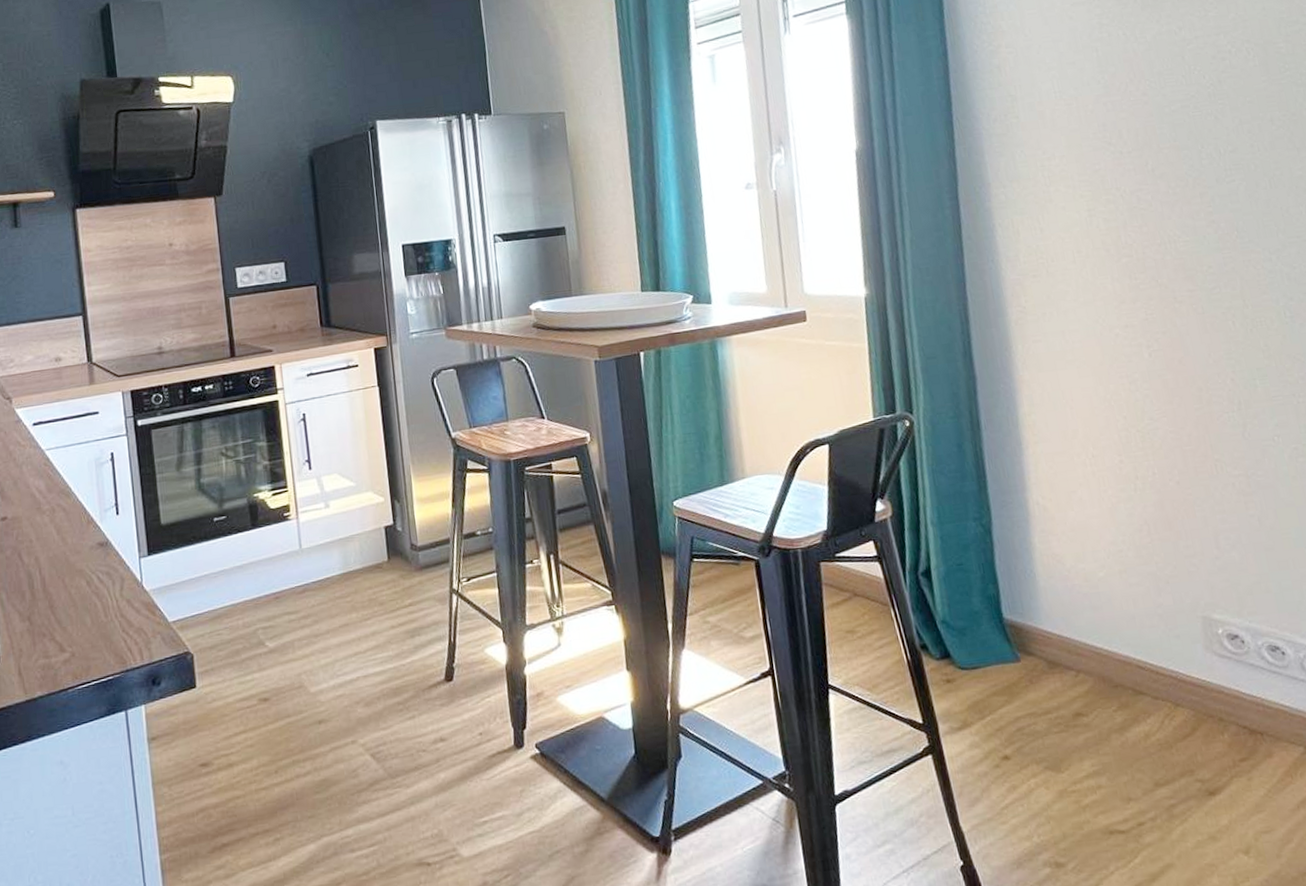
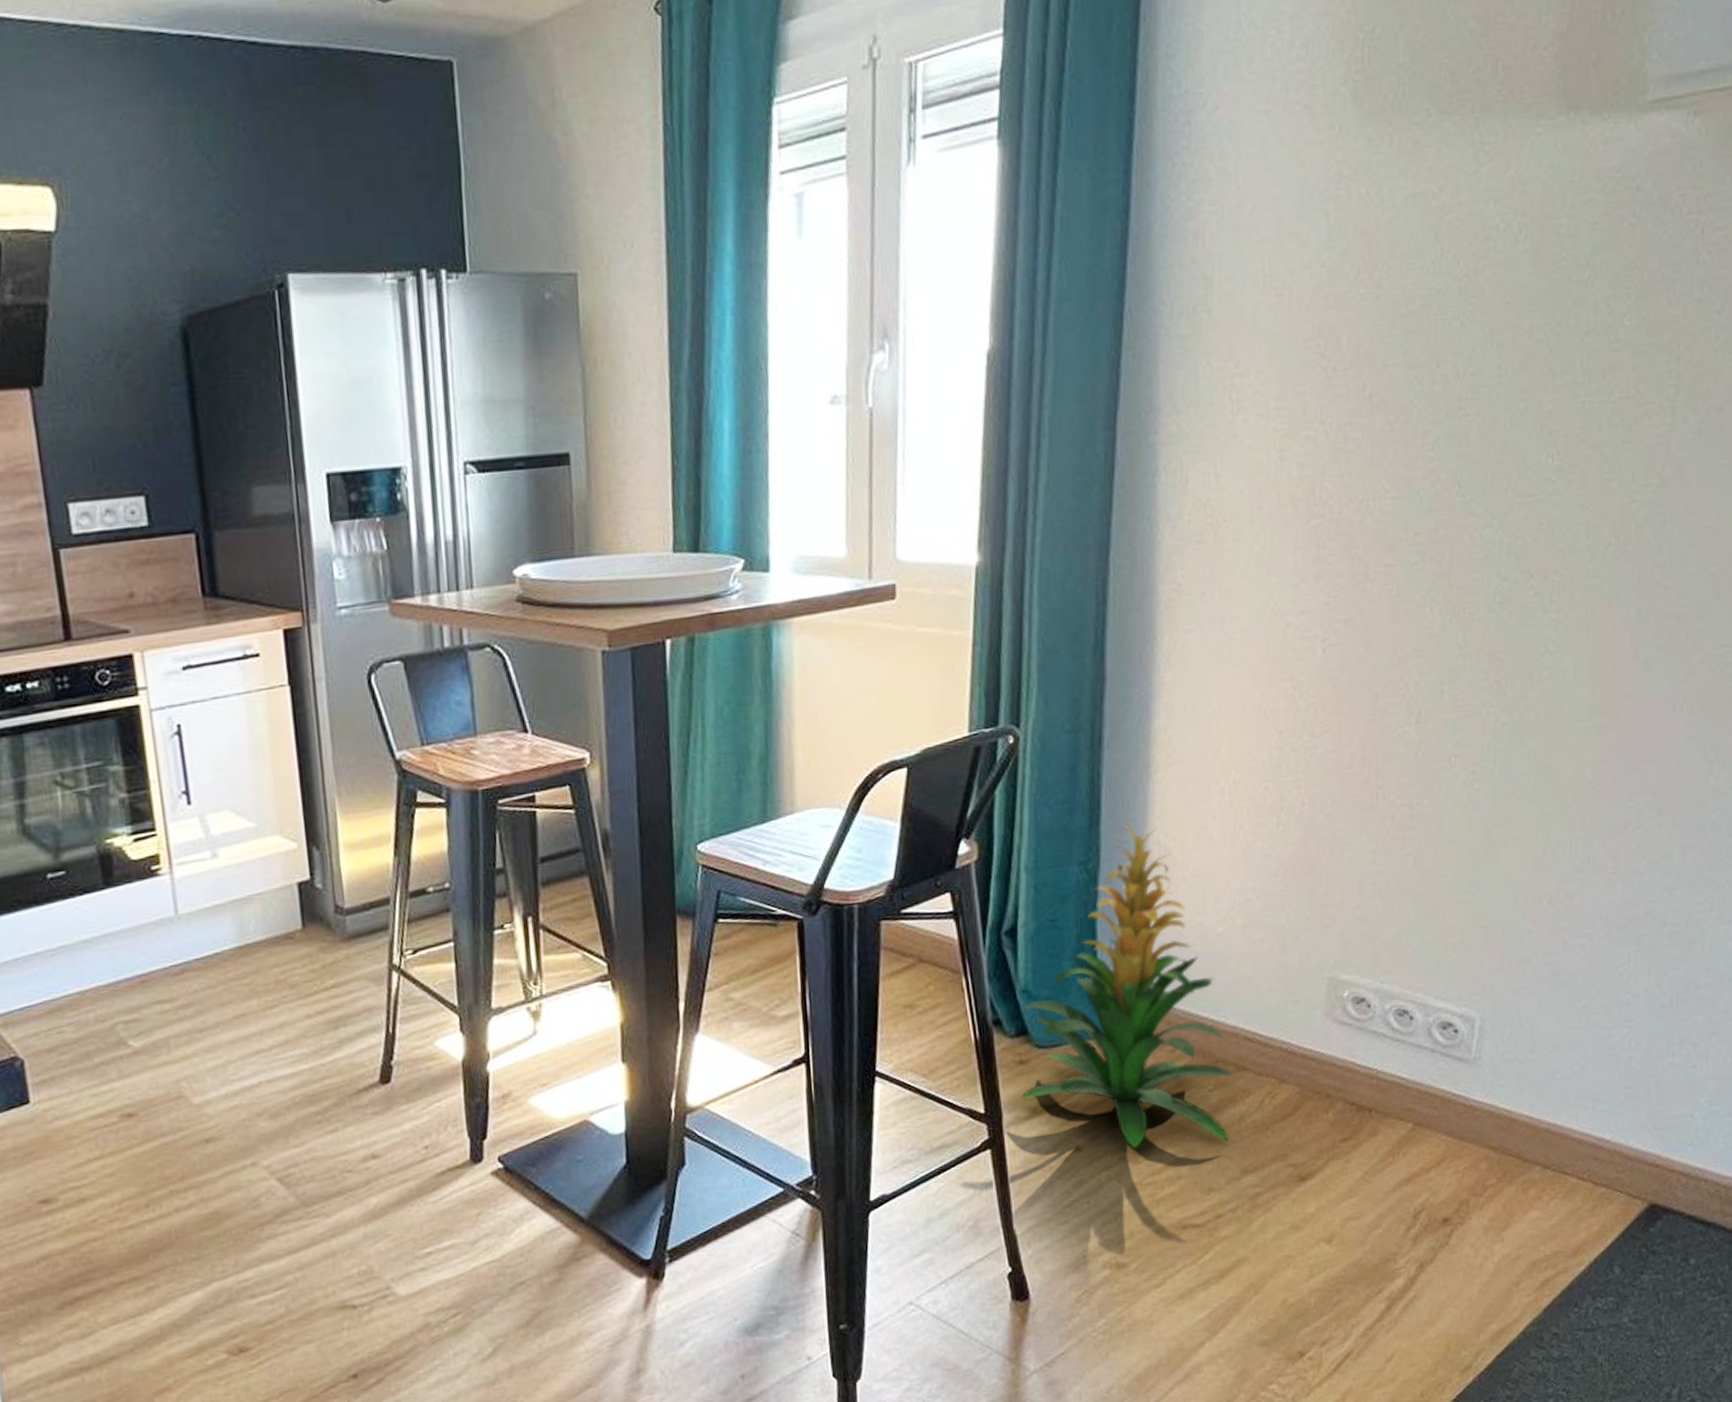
indoor plant: none [942,485,1139,760] -> present [1019,820,1234,1149]

